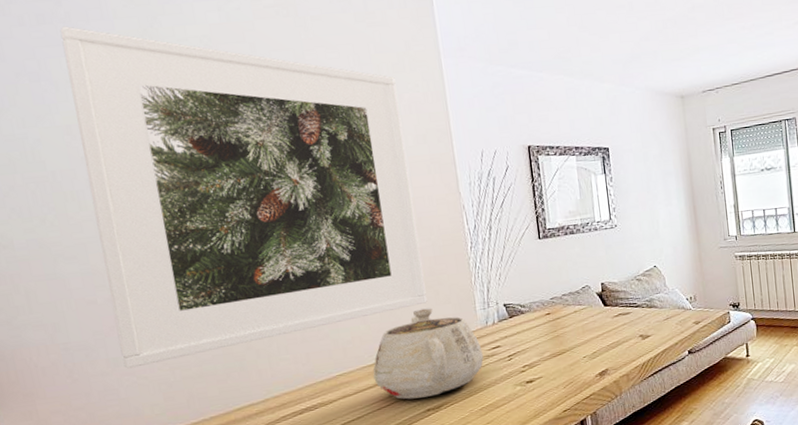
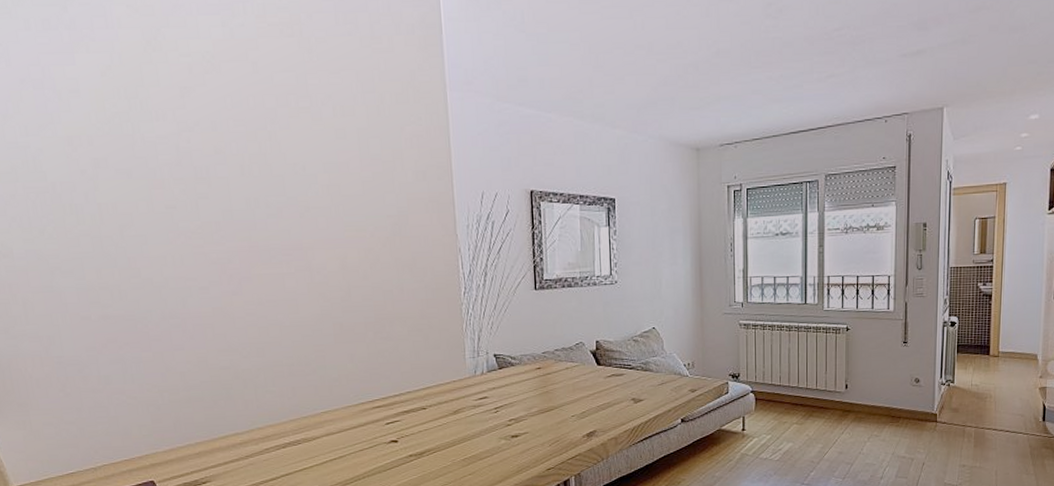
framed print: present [59,26,427,369] -> none [64,33,417,387]
teapot: present [373,308,484,400] -> none [357,352,470,443]

